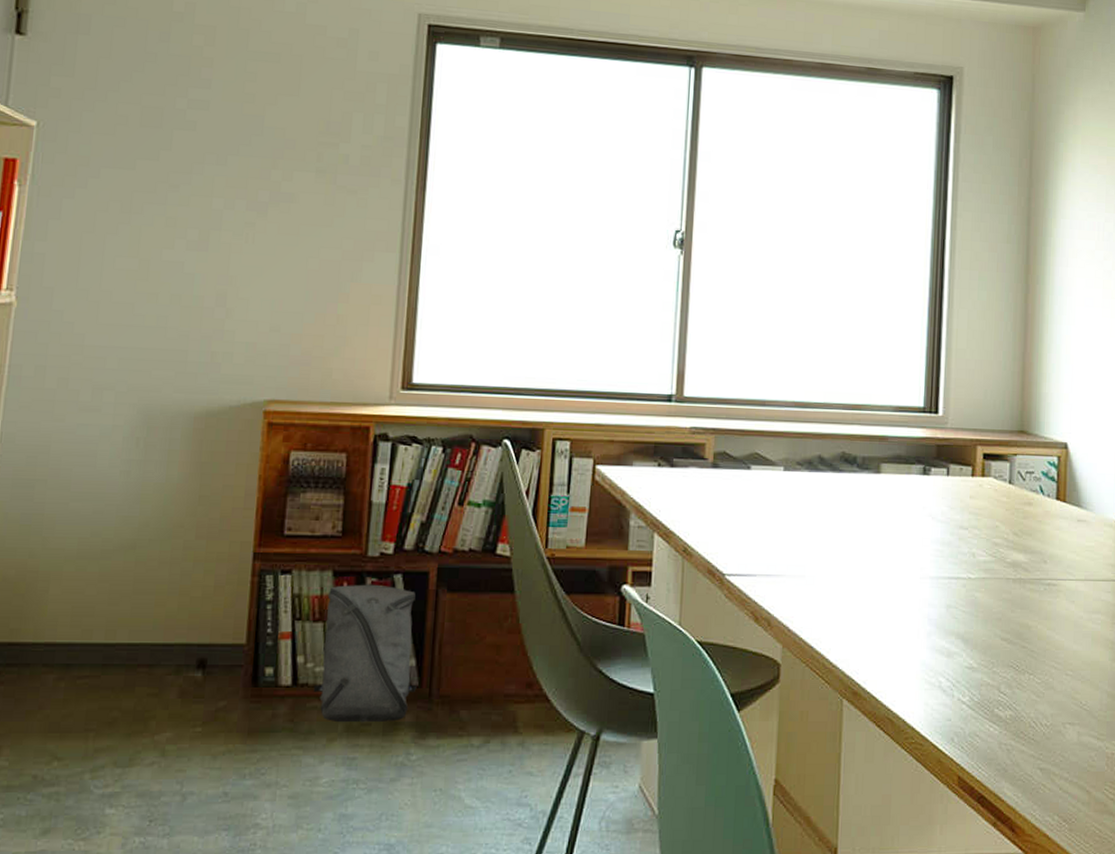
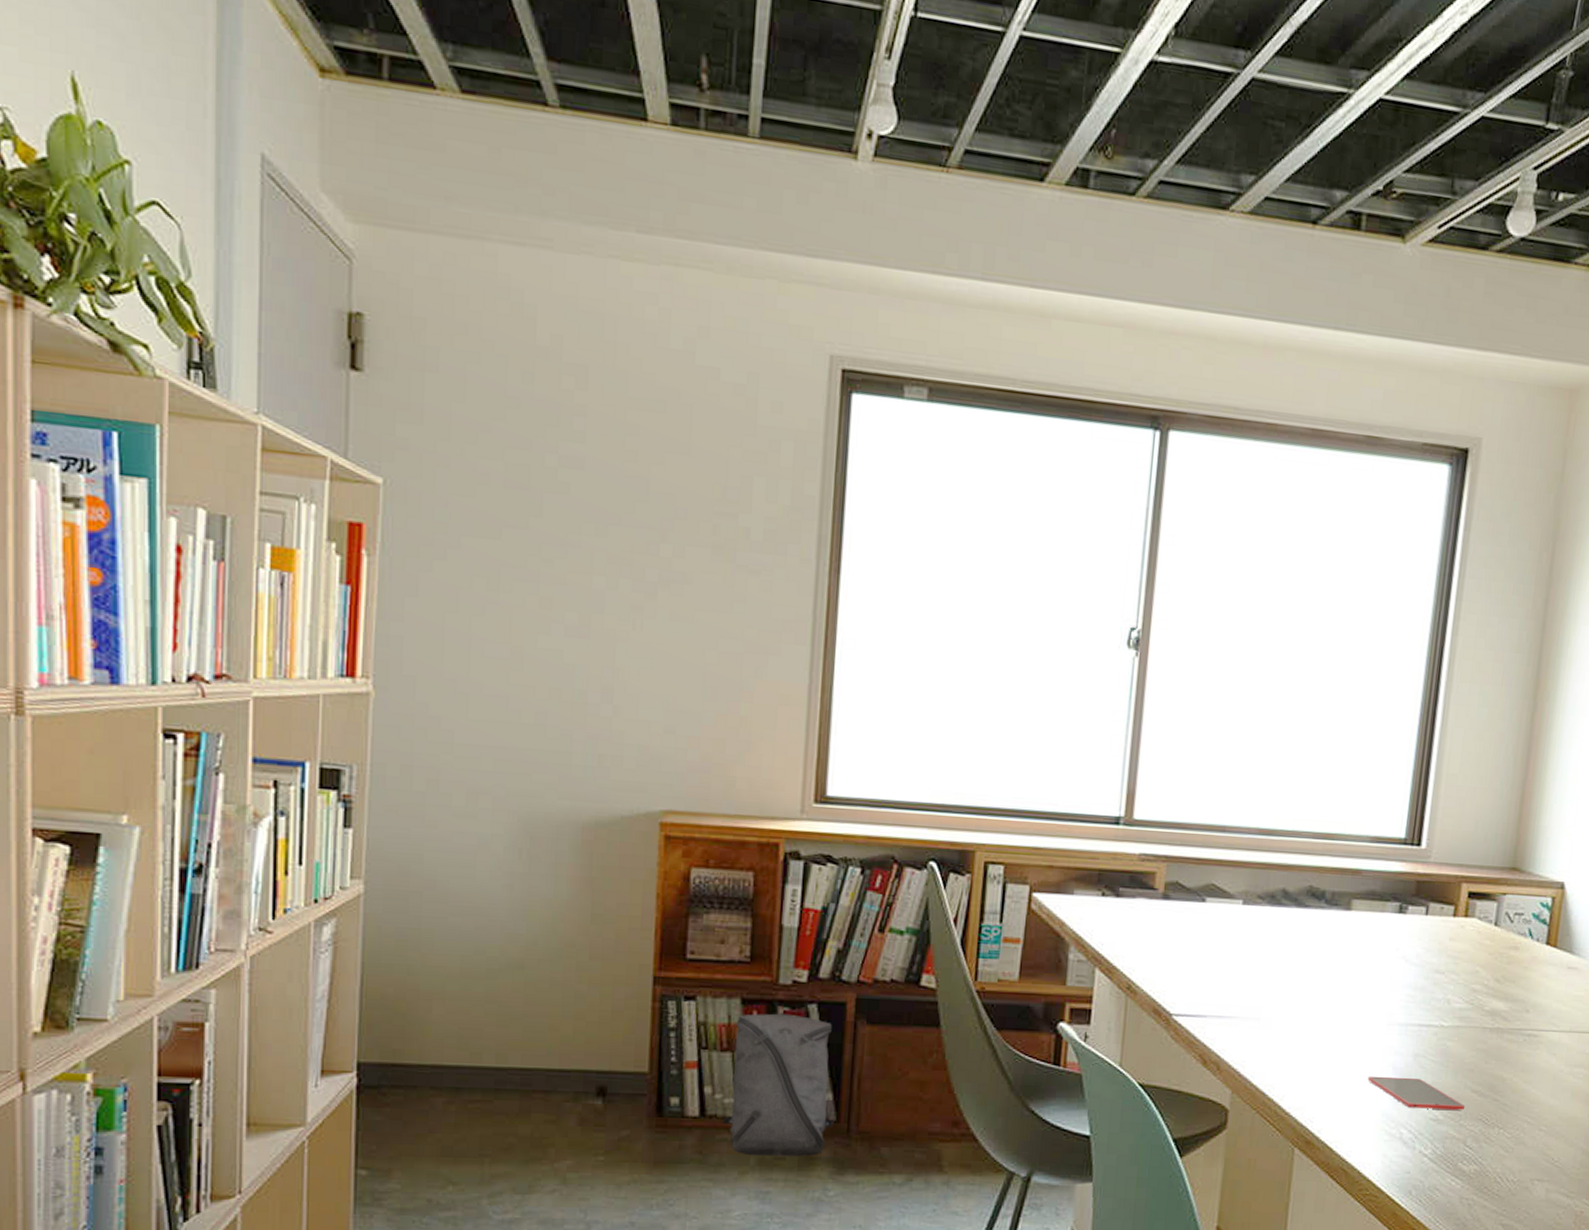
smartphone: none [906,627,997,657] -> present [1367,1076,1466,1110]

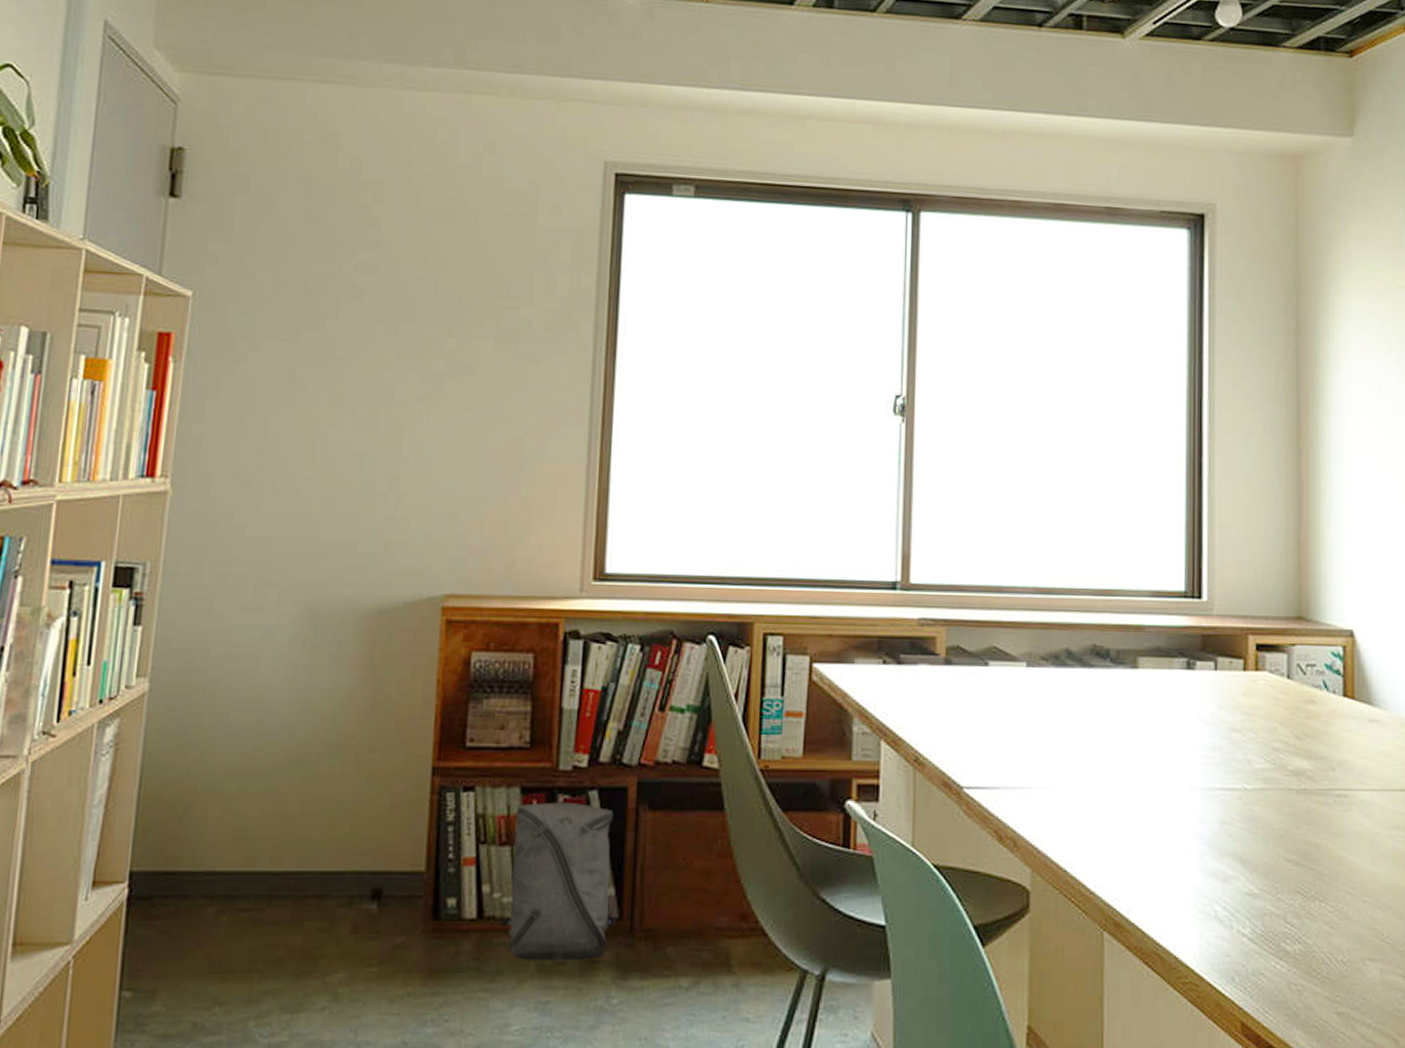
smartphone: present [1367,1076,1466,1110] -> none [1174,847,1281,882]

